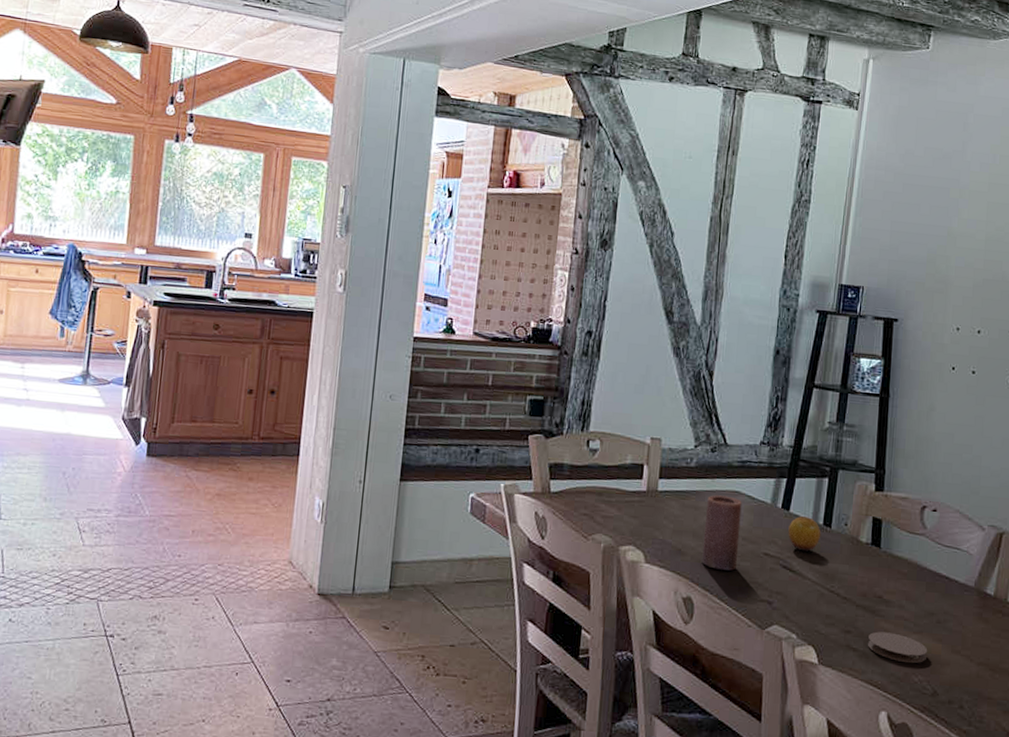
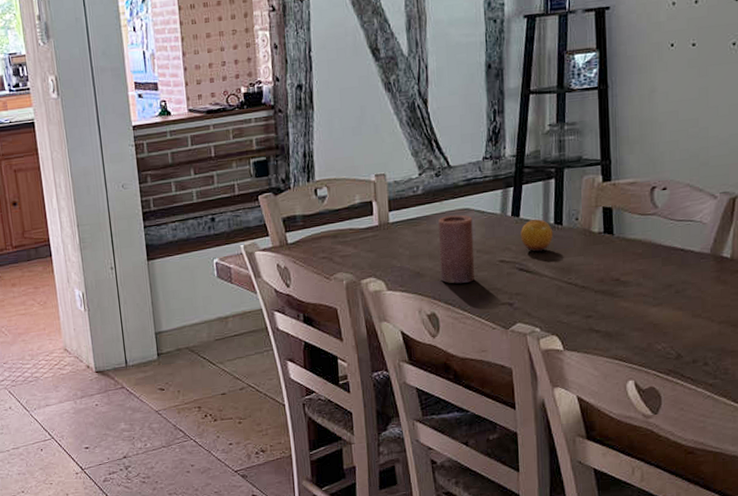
coaster: present [867,631,928,664] -> none [609,309,669,335]

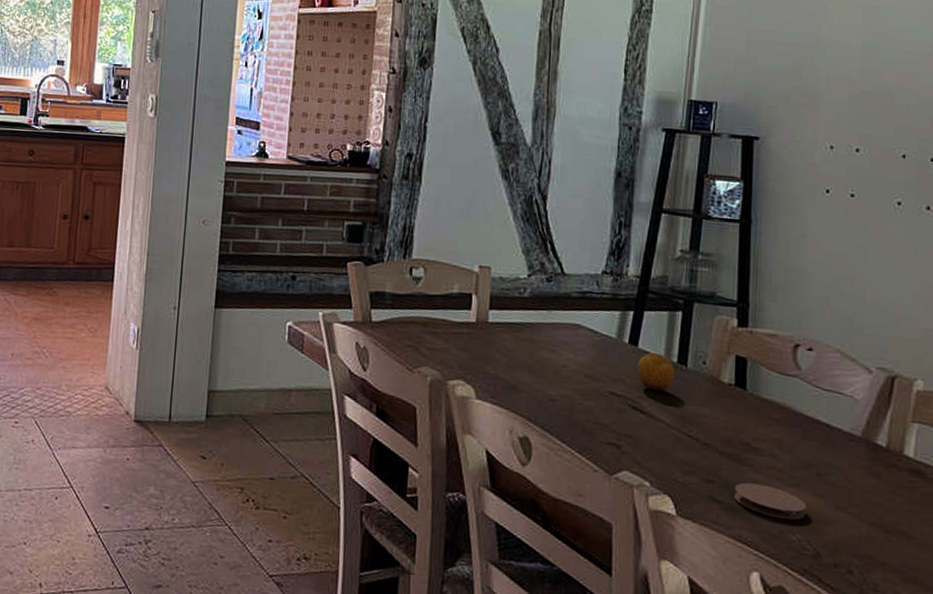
candle: present [438,214,475,284] -> none [539,328,583,410]
coaster: none [609,309,669,335] -> present [733,482,807,521]

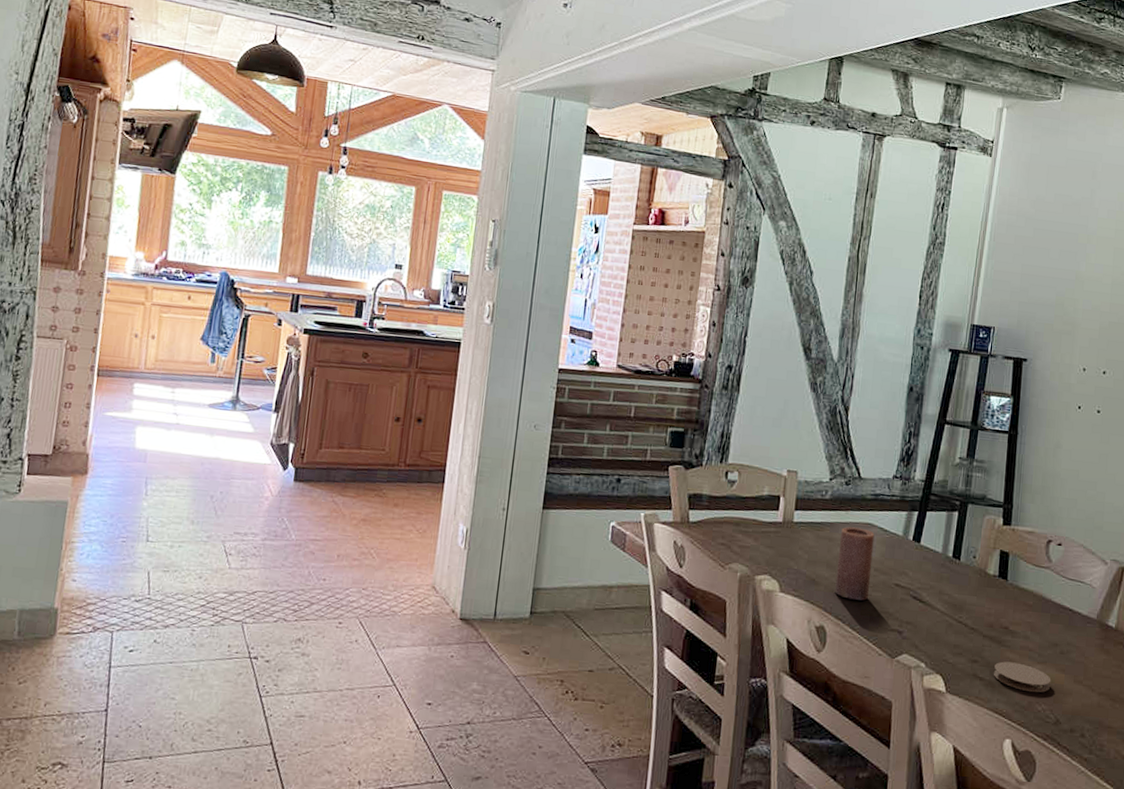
candle: none [539,328,583,410] -> present [835,526,875,601]
fruit: present [637,353,676,391] -> none [918,548,951,583]

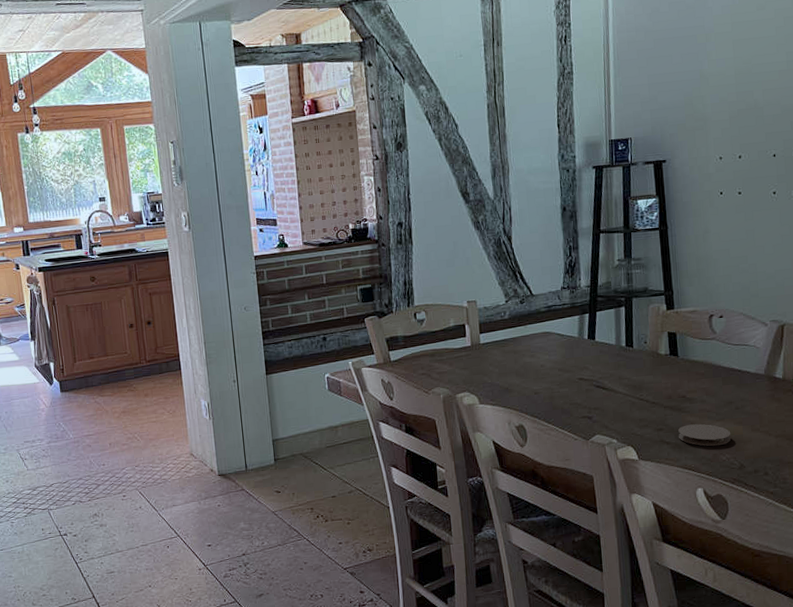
candle: present [835,526,875,601] -> none [524,337,558,399]

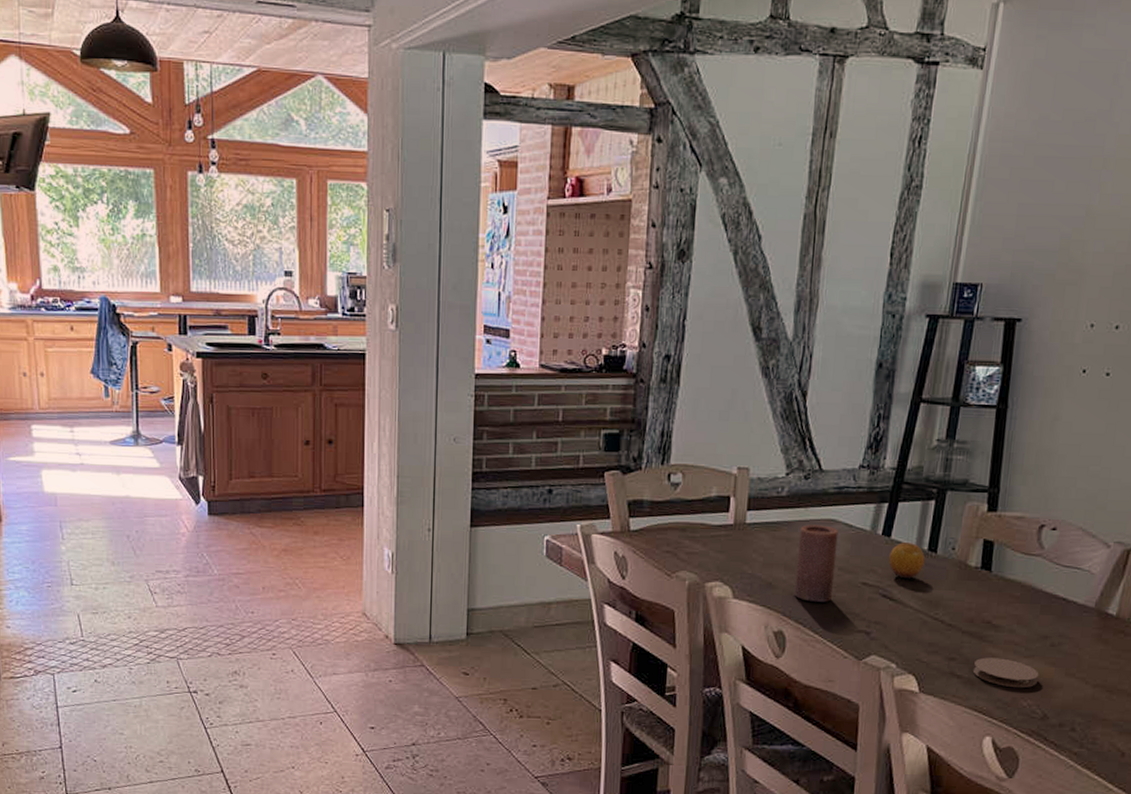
candle: none [524,337,558,399] -> present [794,524,839,602]
fruit: none [596,342,626,371] -> present [888,542,926,579]

